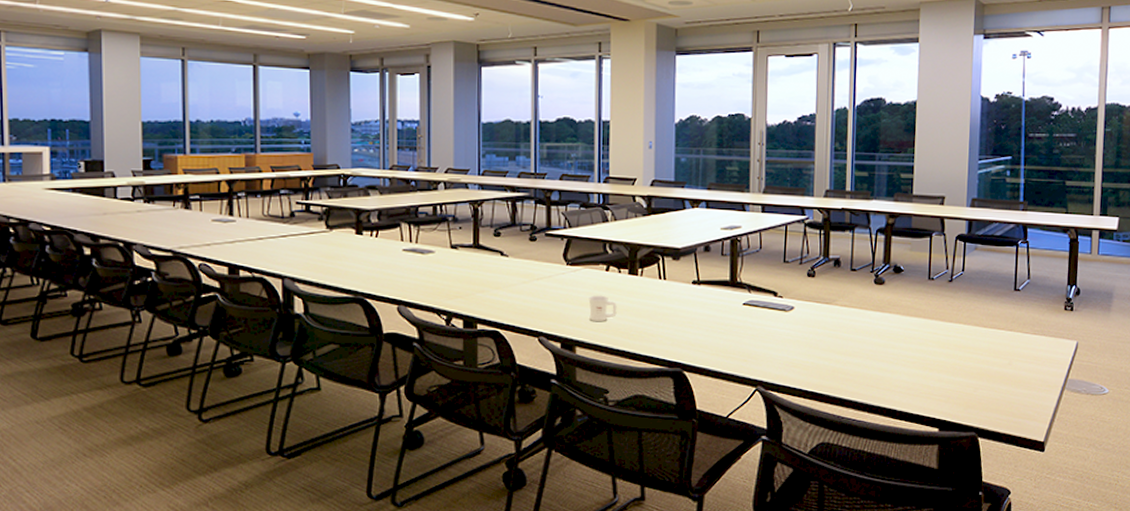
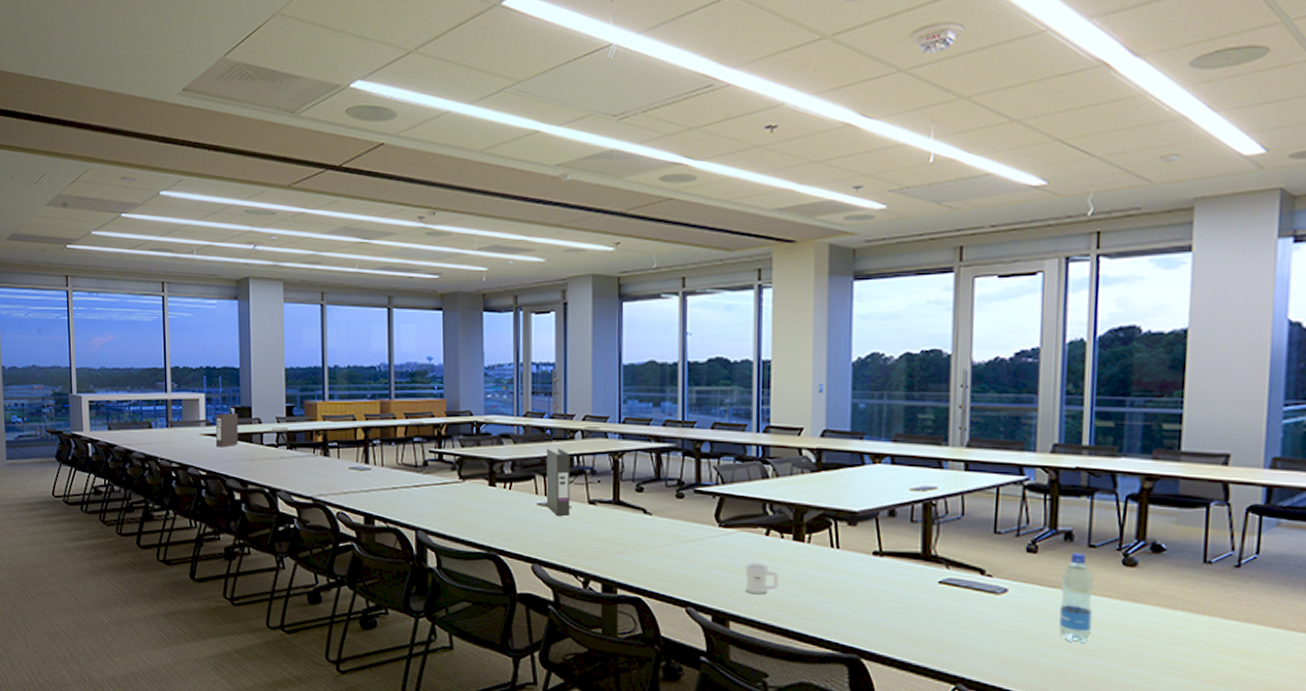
binder: none [61,167,88,202] -> present [215,413,238,448]
binder: none [411,198,434,261] -> present [546,448,570,517]
bottle: none [831,275,855,346] -> present [1059,552,1094,643]

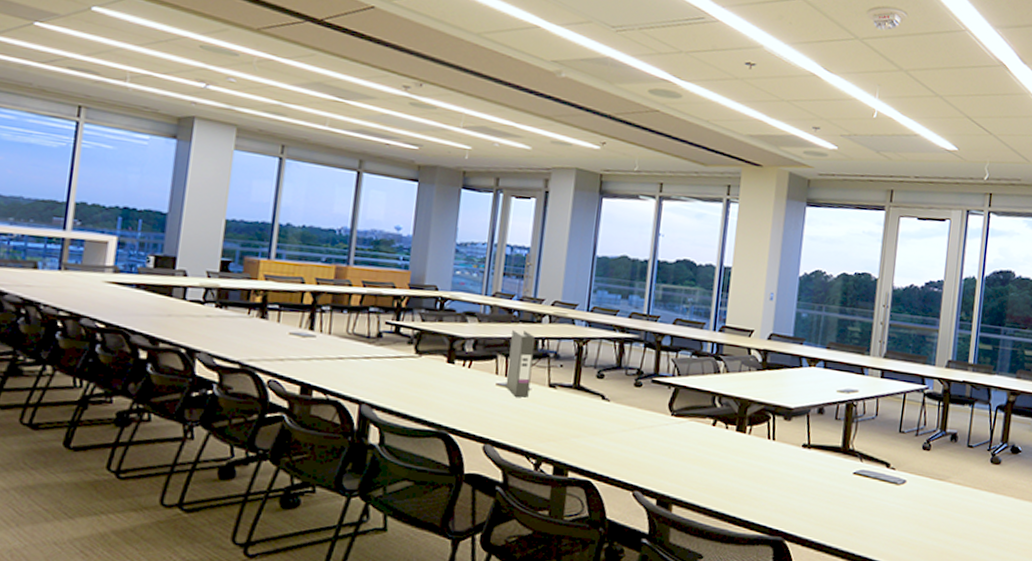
binder: present [215,413,238,448] -> none [122,260,158,299]
mug: present [744,563,779,595] -> none [690,450,721,481]
bottle: present [1059,552,1094,643] -> none [941,451,969,527]

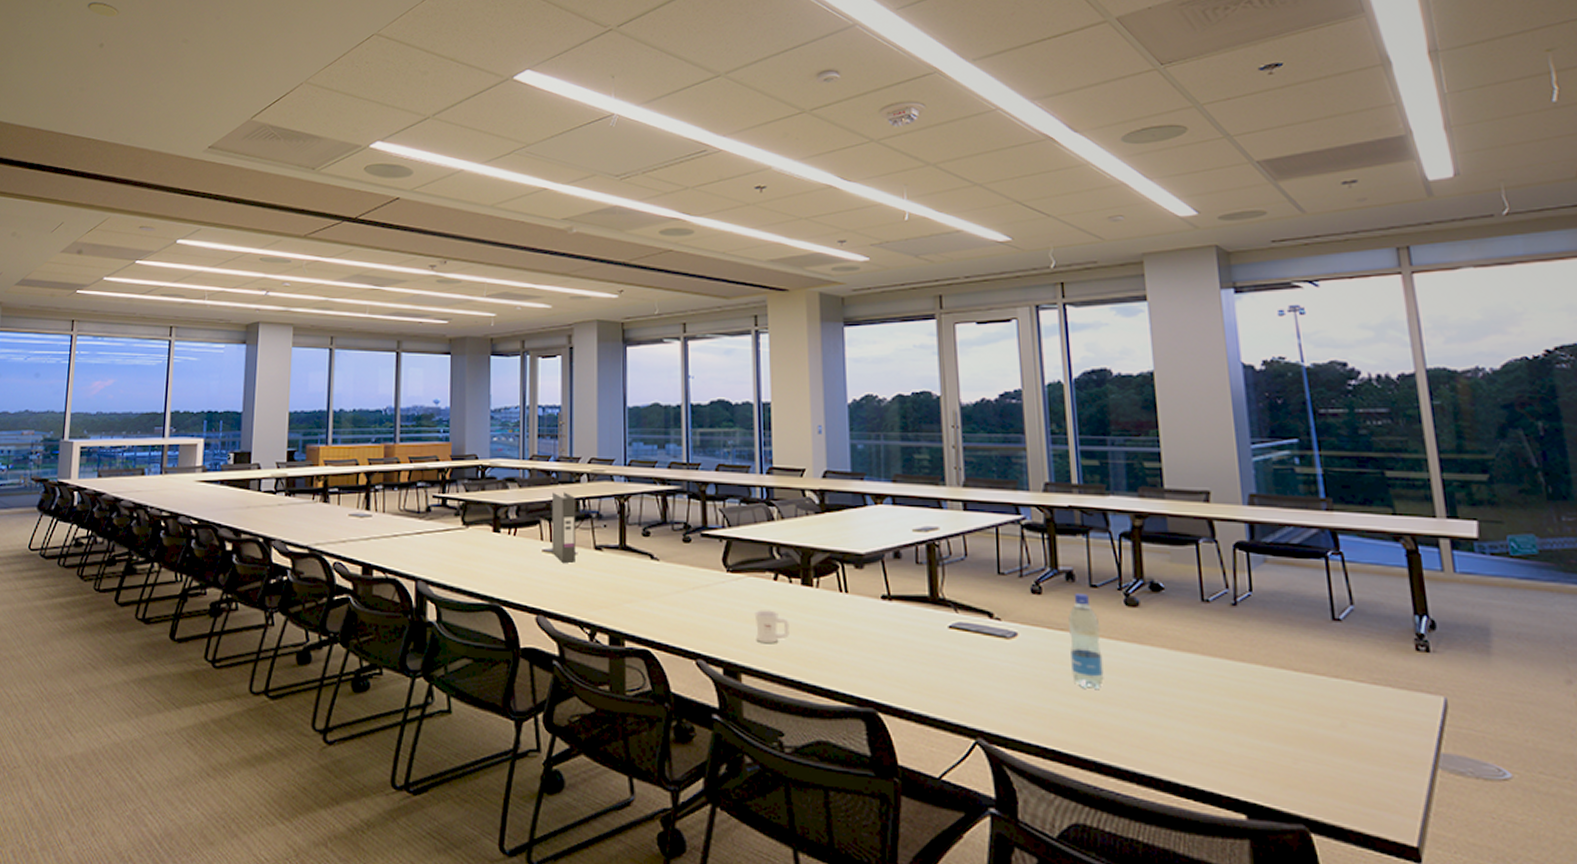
mug: none [690,450,721,481] -> present [754,610,789,644]
bottle: none [941,451,969,527] -> present [1068,592,1104,689]

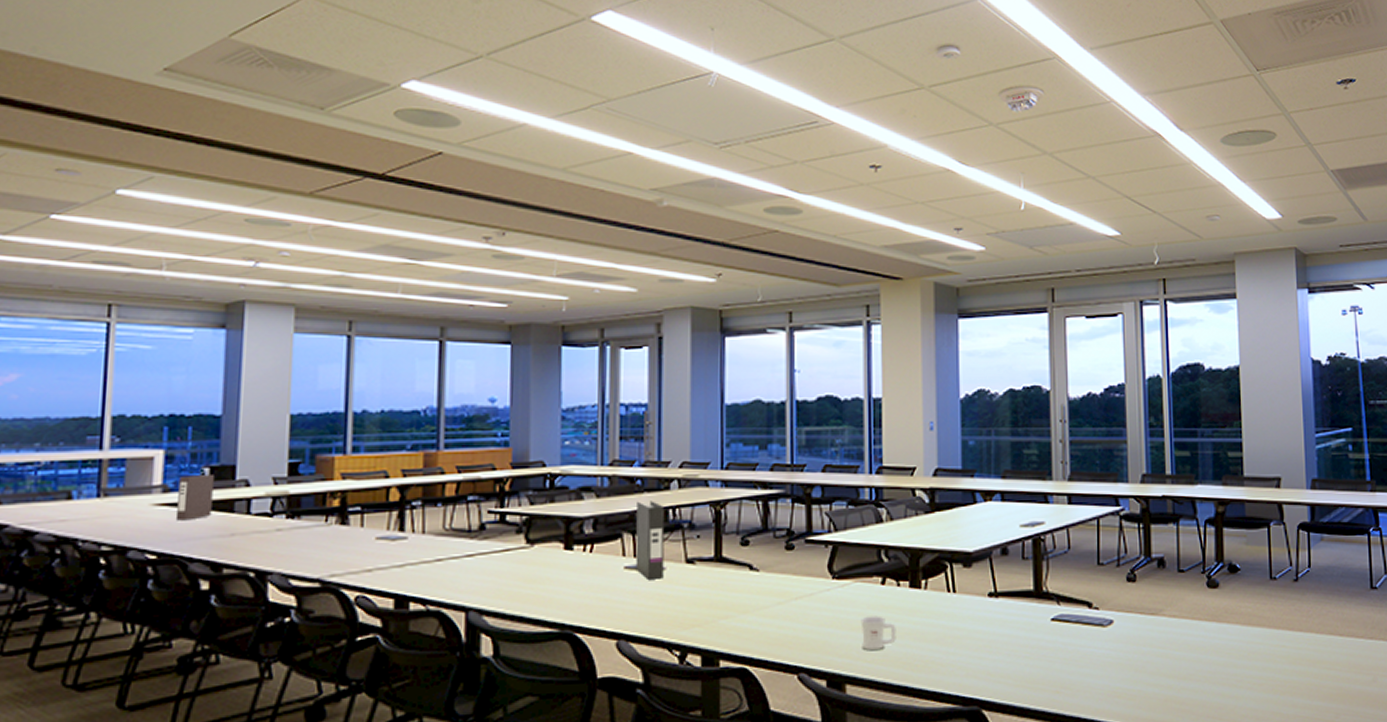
binder: none [210,459,236,495] -> present [175,475,214,521]
bottle: present [1068,592,1104,689] -> none [1159,578,1187,668]

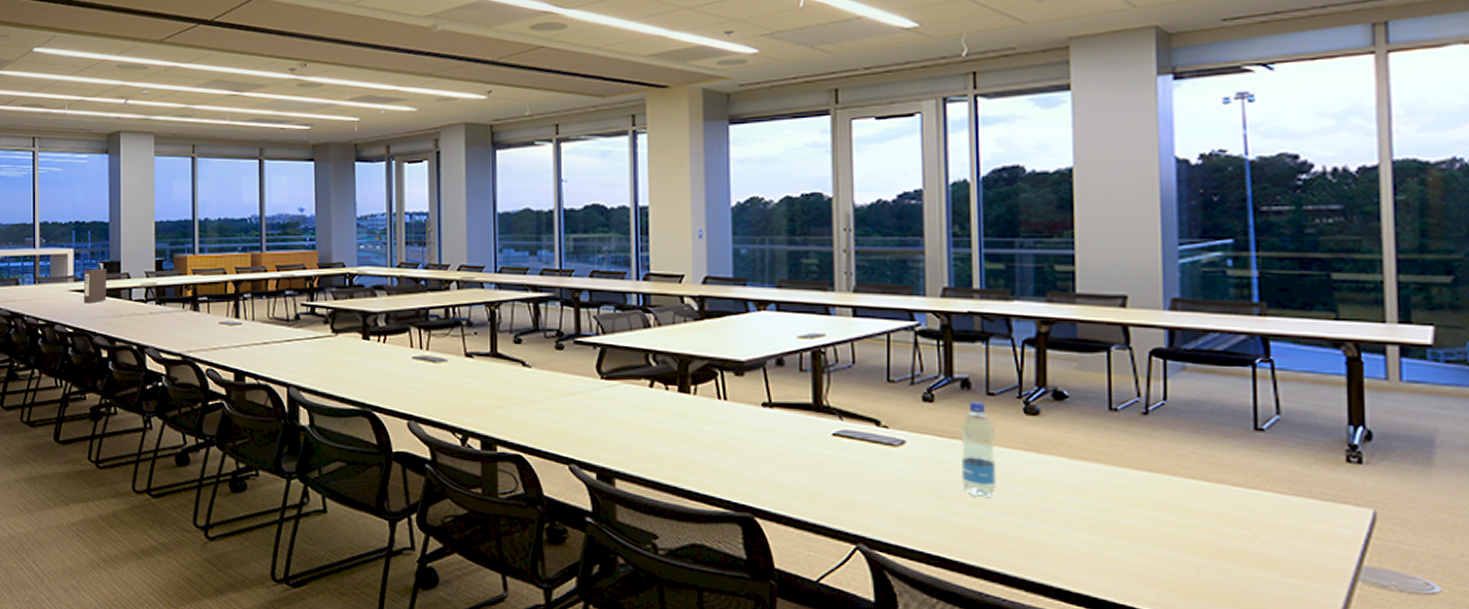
binder: present [635,501,665,581] -> none [422,299,446,371]
mug: present [860,616,896,651] -> none [629,416,665,450]
bottle: none [1159,578,1187,668] -> present [962,400,996,497]

